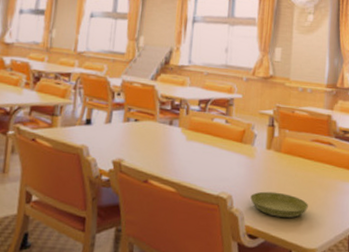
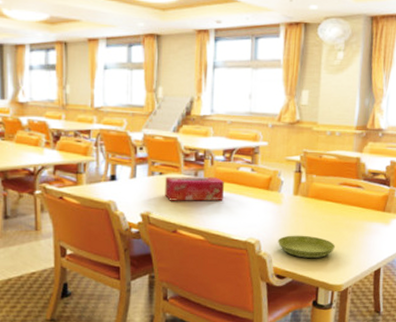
tissue box: none [138,123,198,151] -> present [165,176,224,201]

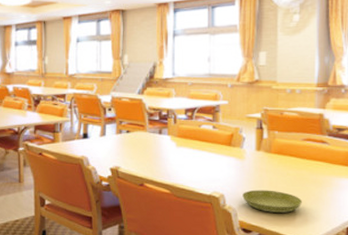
tissue box: present [165,176,224,201] -> none [132,134,187,157]

